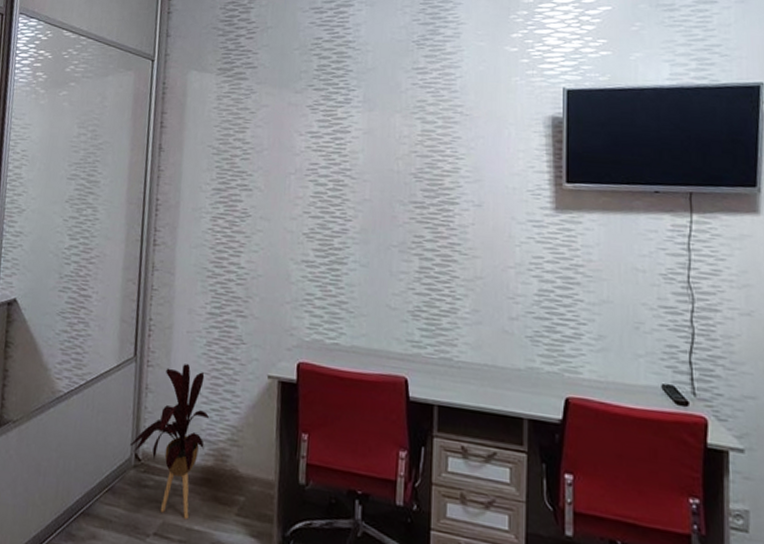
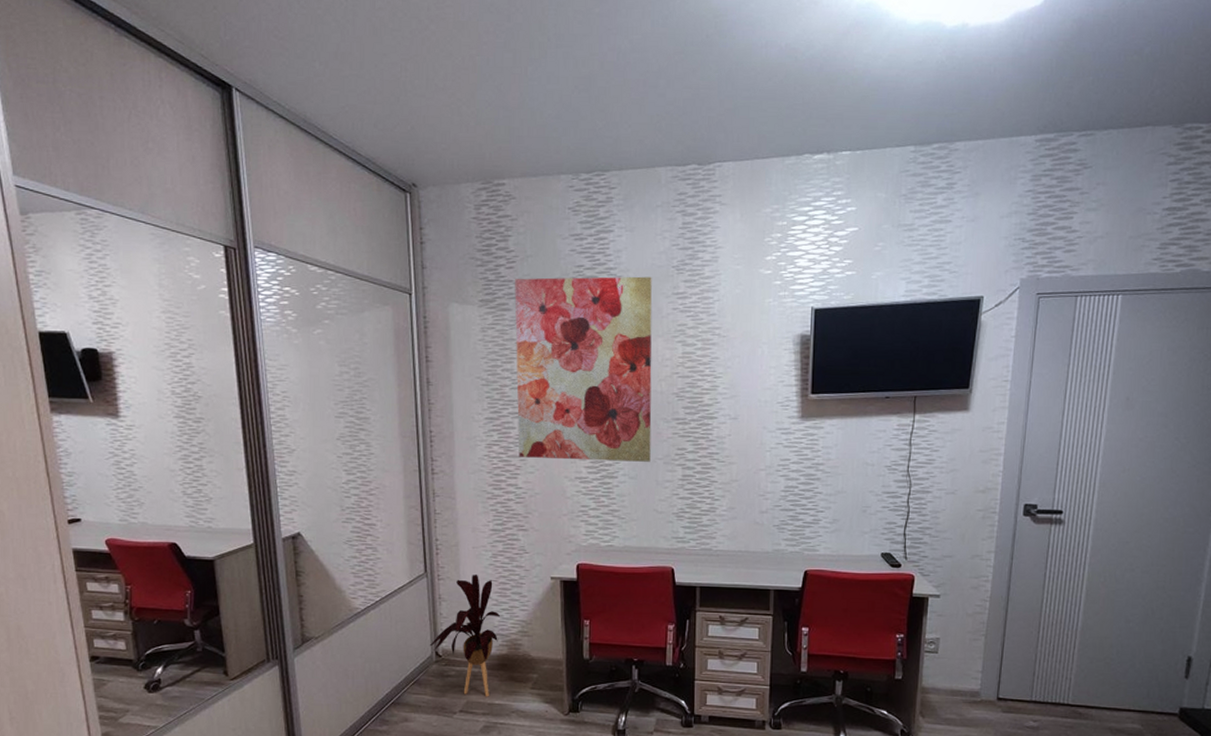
wall art: none [243,48,391,249] -> present [514,276,653,462]

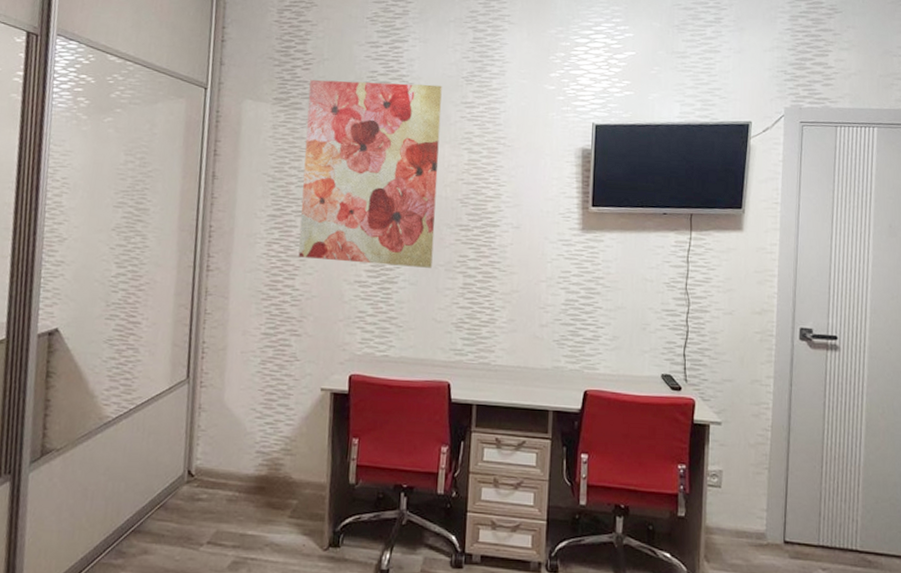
house plant: present [430,575,500,697] -> none [183,382,263,526]

